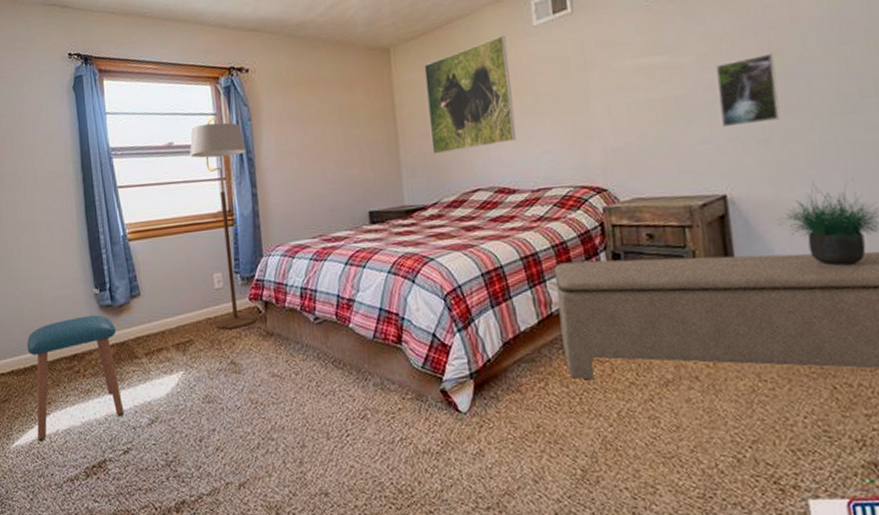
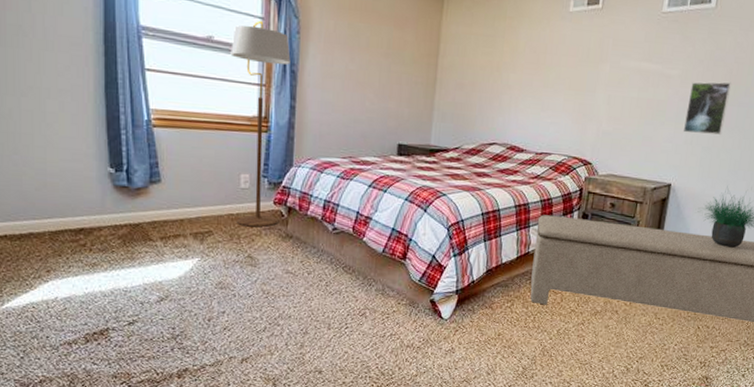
stool: present [27,315,124,441] -> none [25,192,132,306]
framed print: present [424,35,516,155] -> none [463,12,545,109]

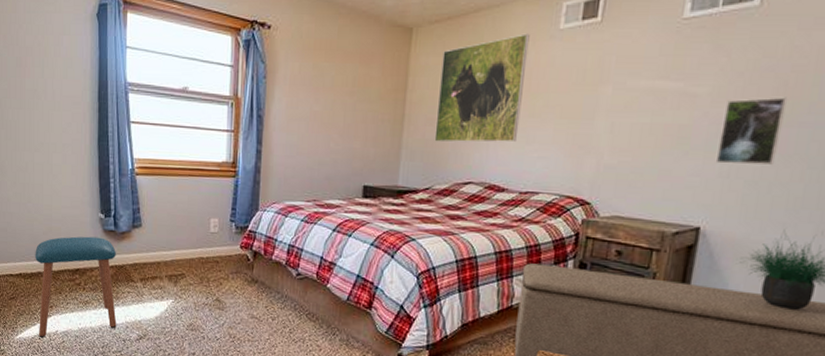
stool: none [25,192,132,306] -> present [35,236,117,338]
floor lamp: present [230,20,291,227] -> none [203,68,258,271]
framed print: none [463,12,545,109] -> present [434,33,530,143]

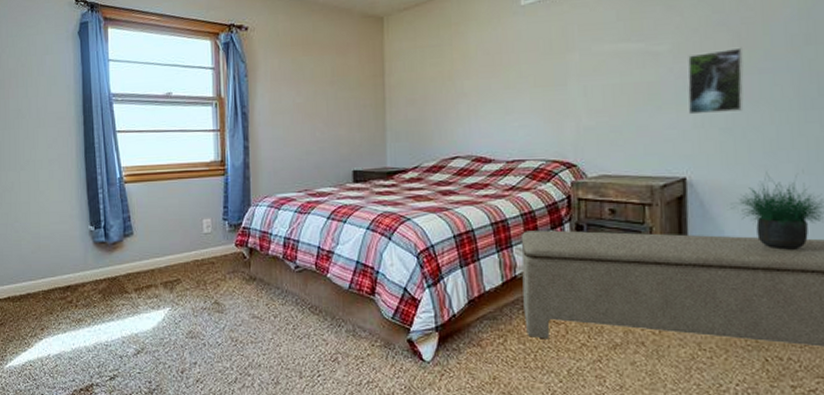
stool: present [35,236,117,338] -> none [24,250,112,363]
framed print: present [434,33,530,143] -> none [415,12,497,121]

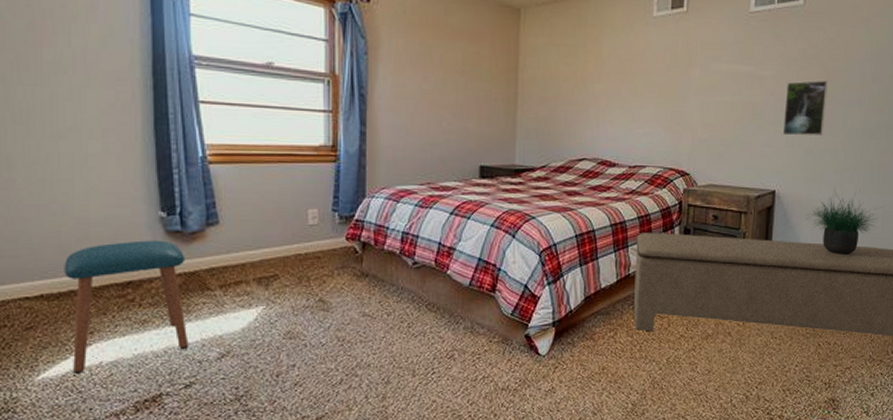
stool: none [24,250,112,363] -> present [64,240,189,373]

